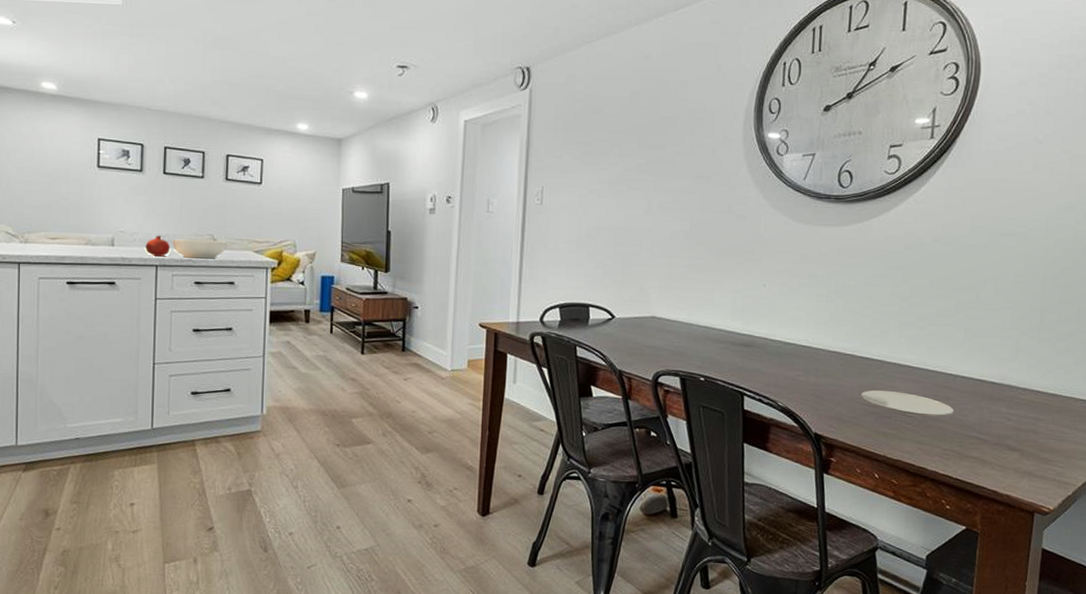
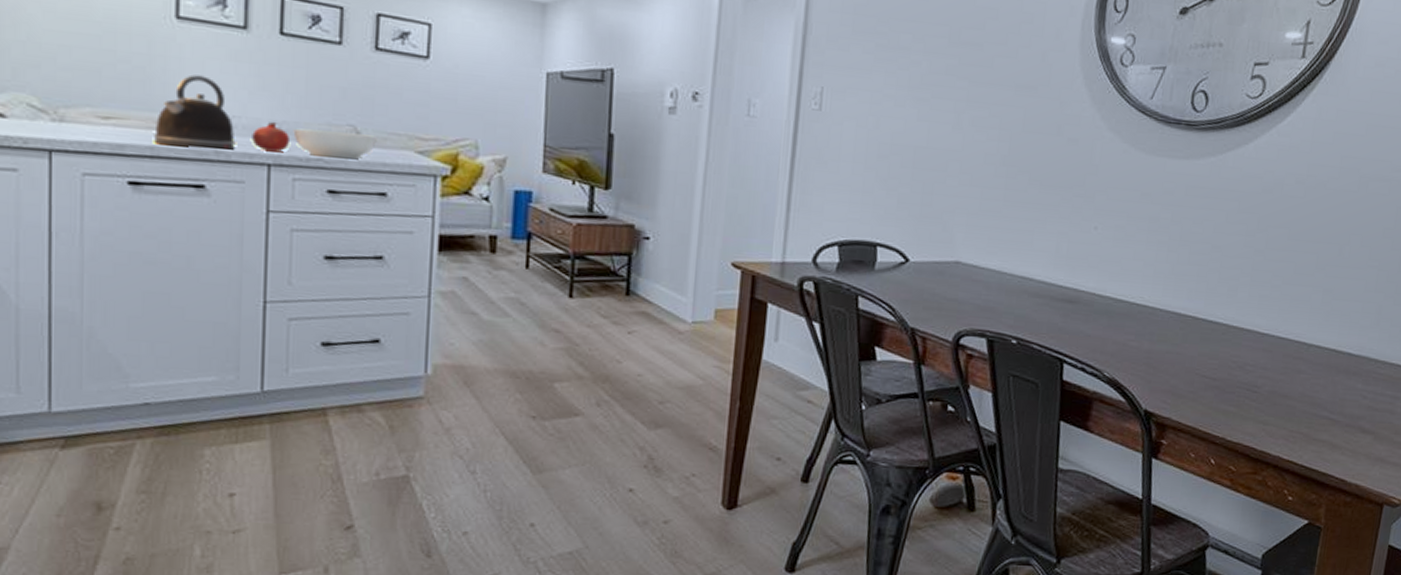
kettle: none [82,205,135,257] -> present [152,74,236,151]
plate: present [861,389,954,417] -> none [1202,359,1305,393]

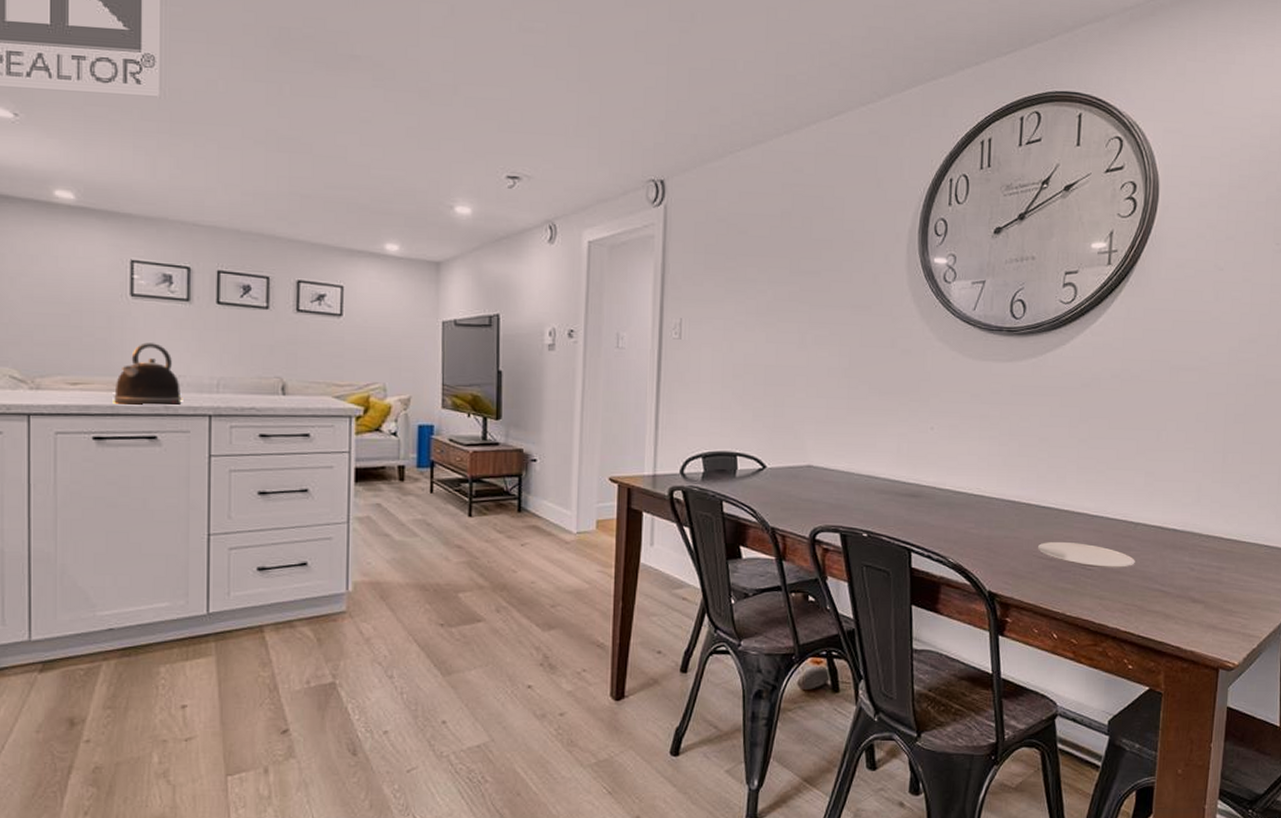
fruit: present [252,121,289,153] -> none [195,378,226,405]
bowl: present [293,128,377,160] -> none [229,382,300,407]
plate: none [1202,359,1305,393] -> present [1038,541,1135,569]

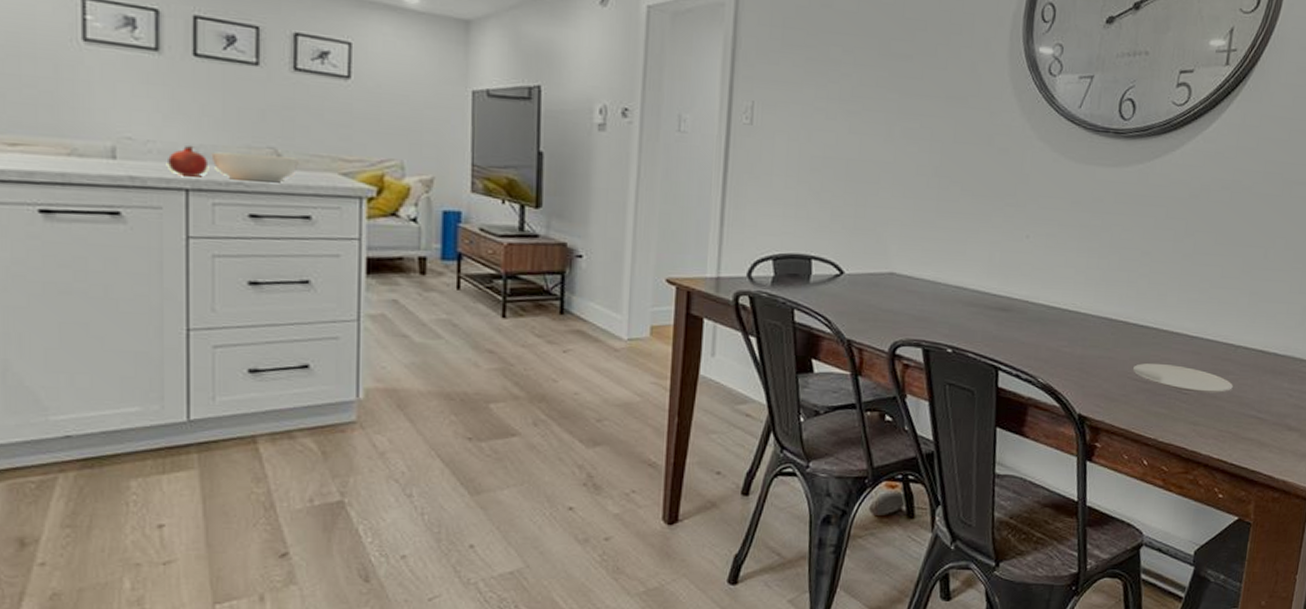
kettle: present [113,342,182,406] -> none [63,98,151,176]
fruit: none [195,378,226,405] -> present [168,145,207,177]
bowl: none [229,382,300,407] -> present [211,151,299,183]

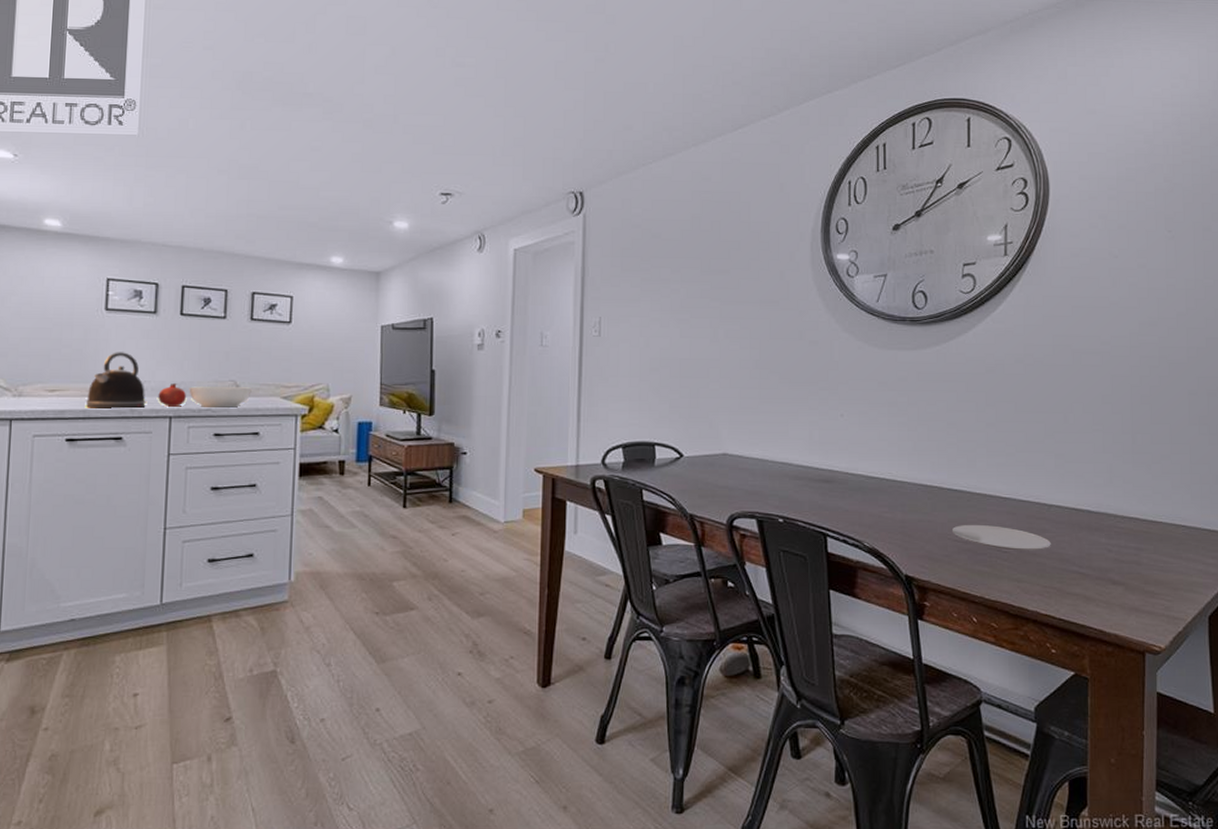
kettle: none [63,98,151,176] -> present [85,352,146,409]

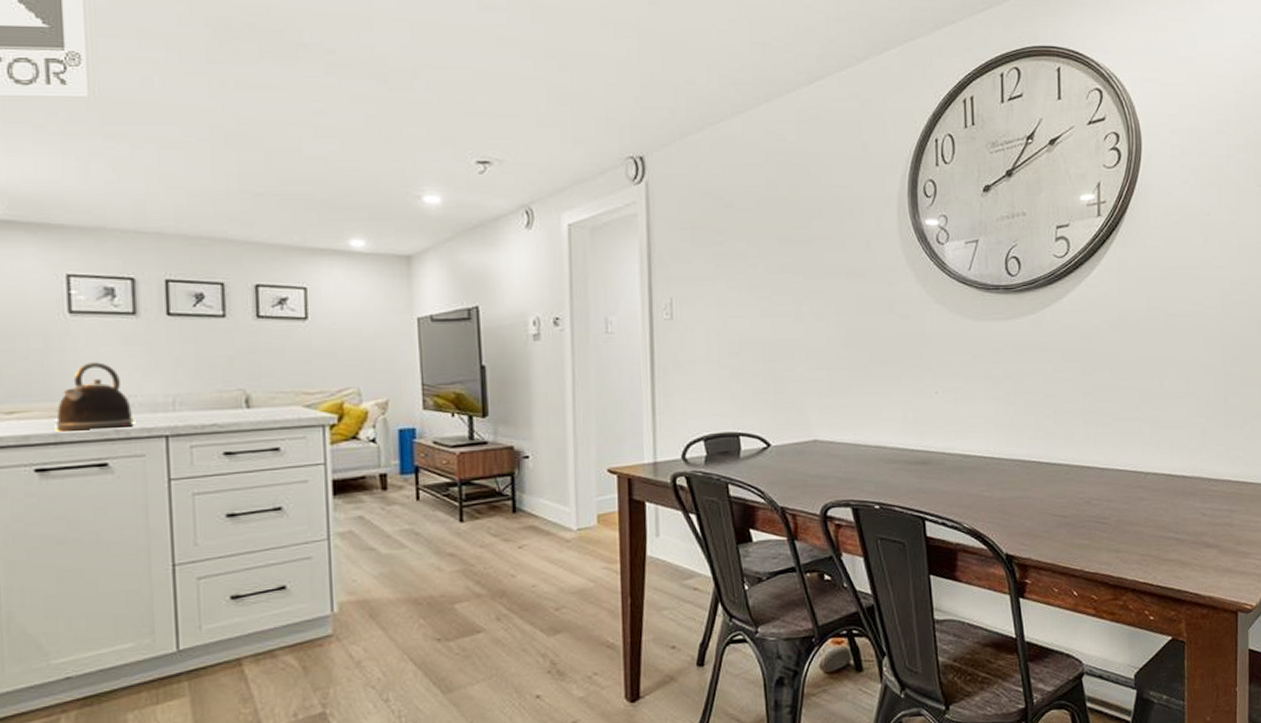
fruit: present [158,382,186,407] -> none [148,395,184,424]
bowl: present [189,386,252,409] -> none [187,396,266,424]
plate: present [953,524,1051,551] -> none [1052,497,1148,522]

